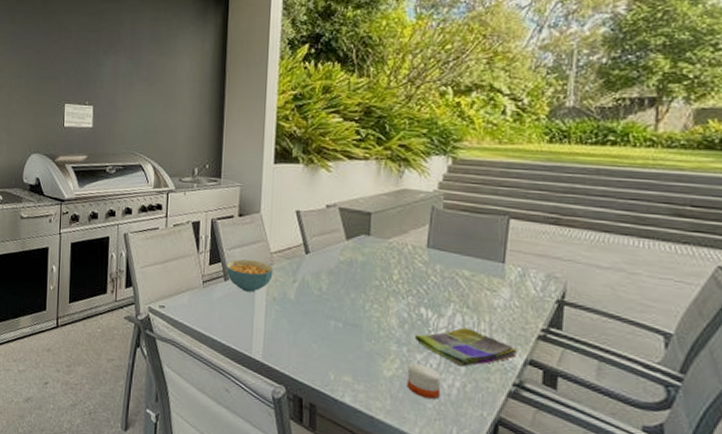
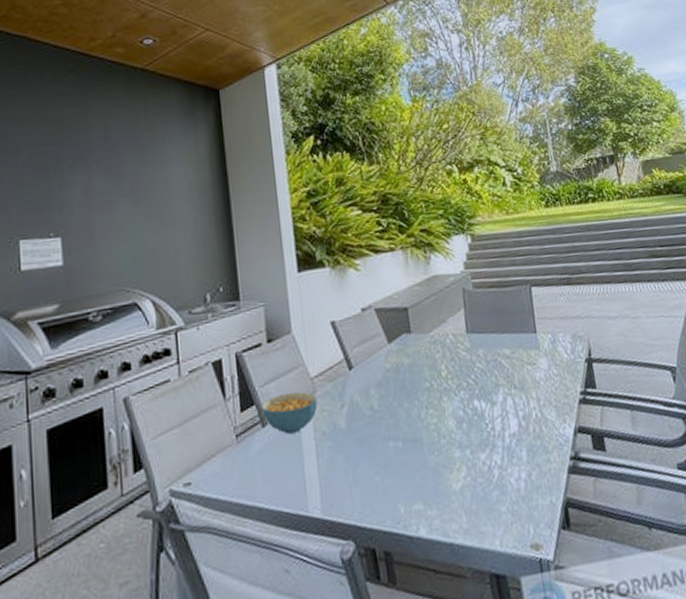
candle: present [406,363,442,399] -> none [474,464,511,502]
dish towel: present [415,327,518,367] -> none [475,410,567,455]

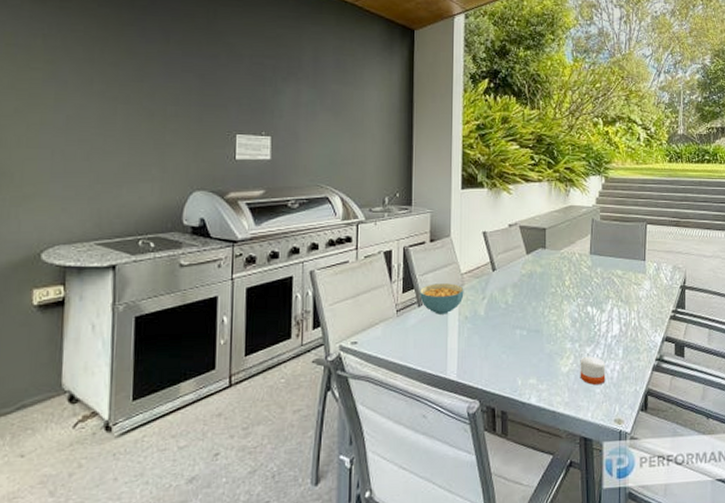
candle: none [474,464,511,502] -> present [580,356,606,385]

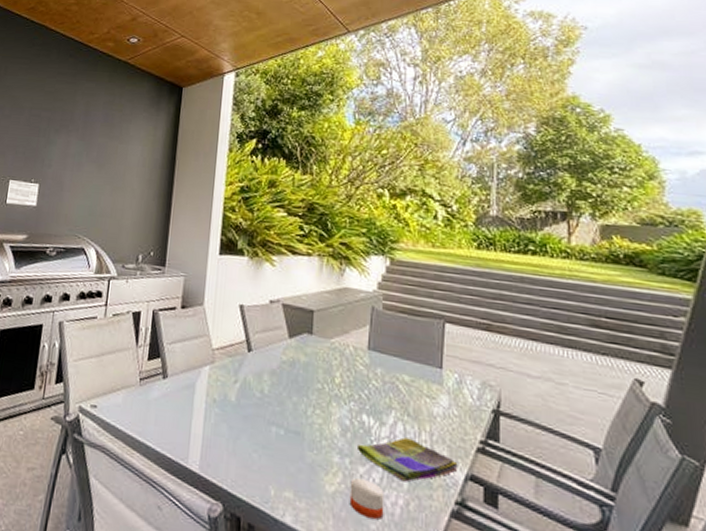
cereal bowl: present [420,283,464,315] -> none [165,355,214,393]
dish towel: none [585,318,657,352] -> present [358,437,458,482]

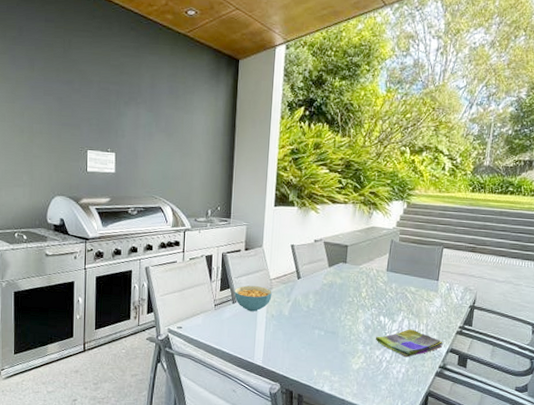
cereal bowl: none [165,355,214,393] -> present [234,285,272,312]
candle: present [349,477,385,519] -> none [368,358,393,382]

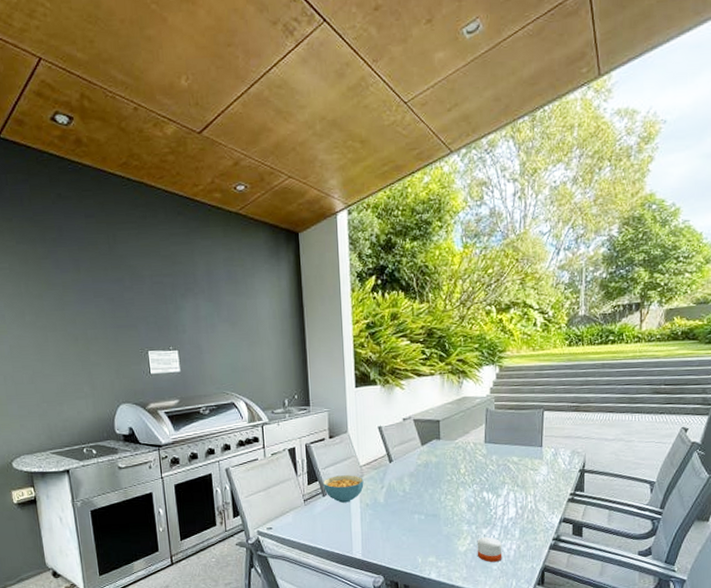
candle: none [368,358,393,382] -> present [477,537,502,562]
dish towel: present [376,329,443,357] -> none [481,502,555,533]

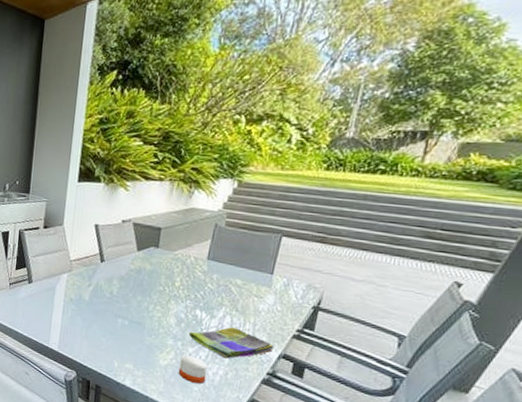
cereal bowl: present [323,475,364,503] -> none [30,265,72,294]
dish towel: none [481,502,555,533] -> present [189,327,275,359]

